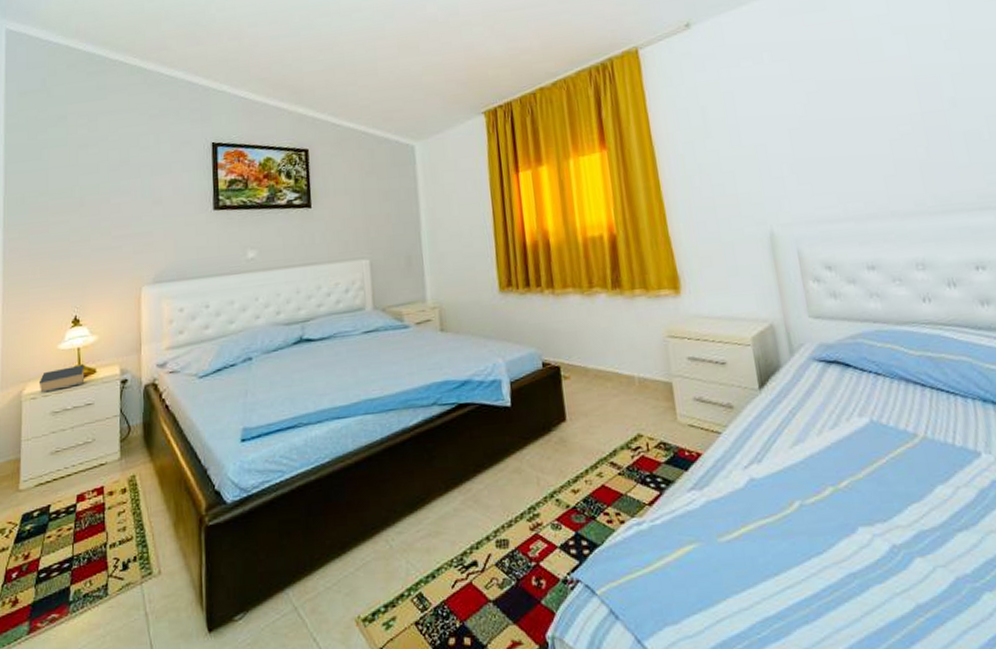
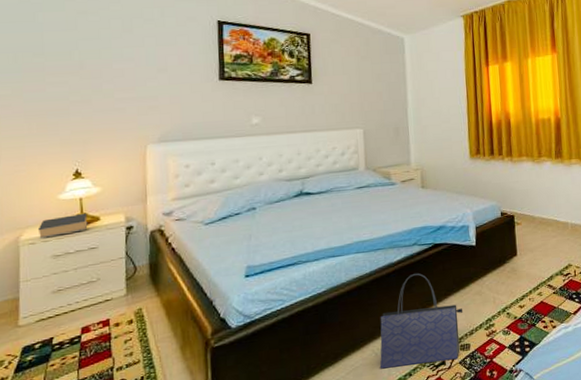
tote bag: none [394,441,498,566] -> present [379,272,463,369]

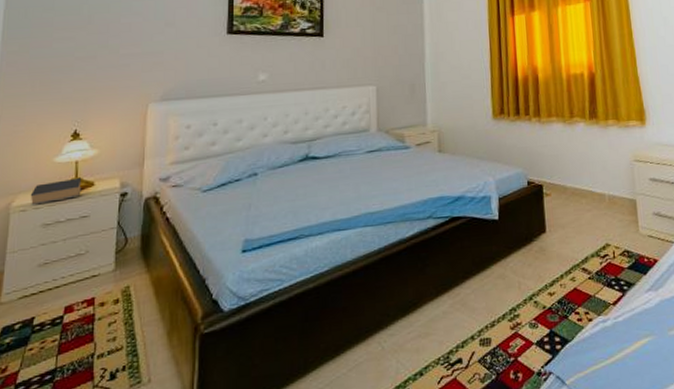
tote bag: present [379,272,463,369] -> none [386,251,484,366]

